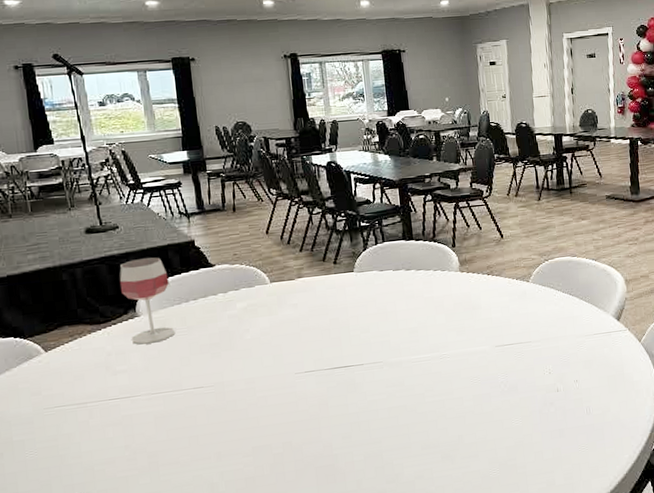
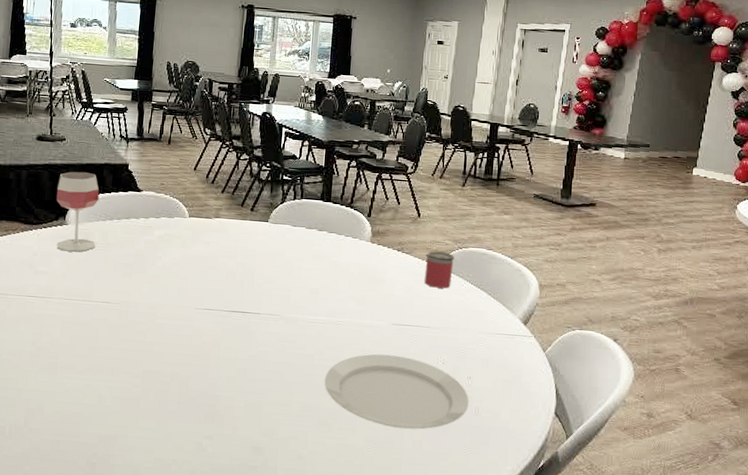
plate: none [439,375,580,445] -> present [324,354,469,430]
beverage cup: none [515,266,544,303] -> present [424,251,454,289]

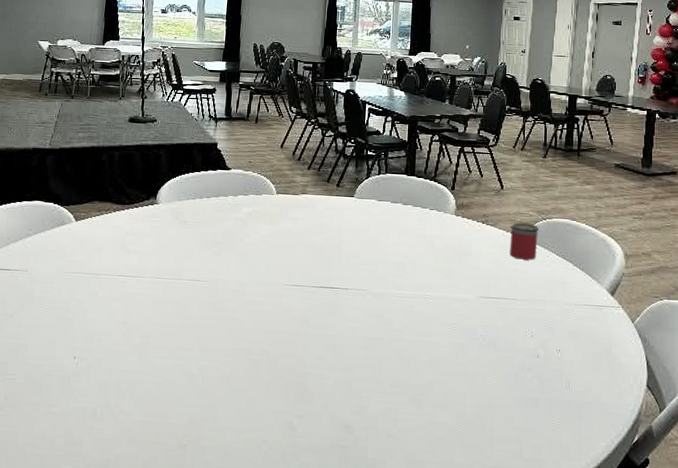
wineglass: present [56,171,100,252] -> none [147,152,189,231]
plate: present [324,354,469,430] -> none [413,327,559,405]

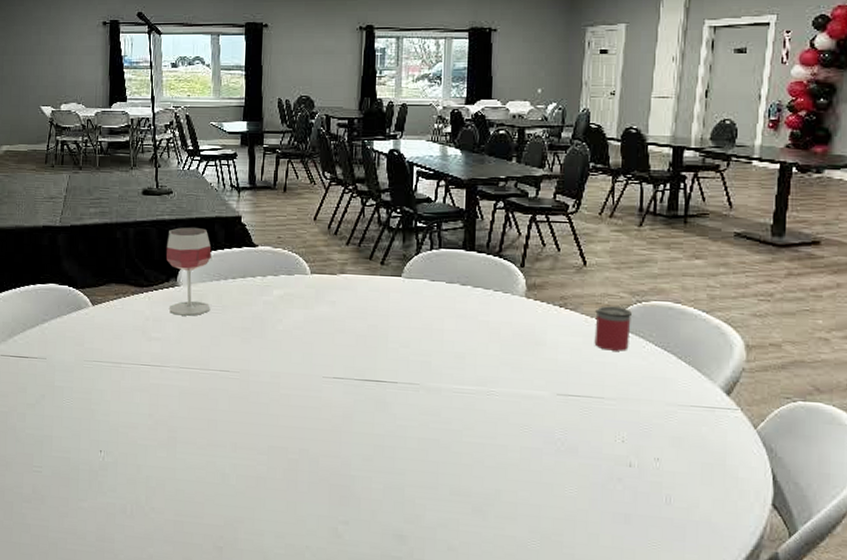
wineglass: none [147,152,189,231] -> present [165,227,212,316]

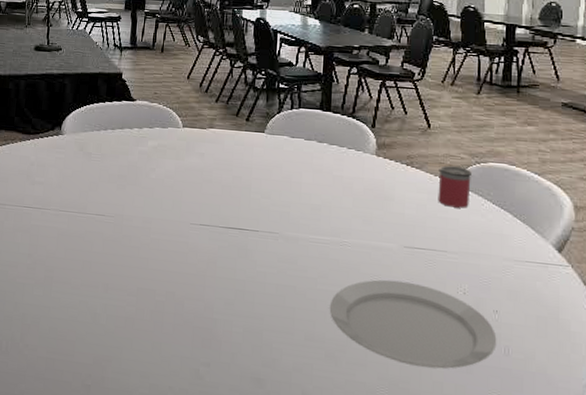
wineglass: present [165,227,212,316] -> none [52,81,94,163]
plate: none [476,429,658,521] -> present [329,279,497,369]

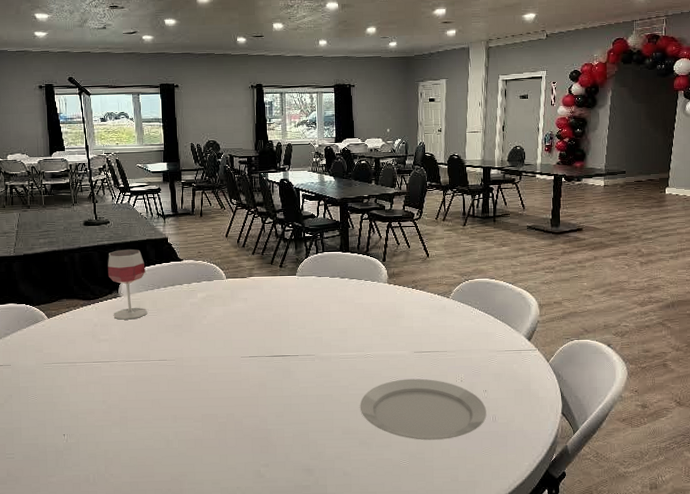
wineglass: none [52,81,94,163] -> present [107,249,148,320]
beverage cup: present [438,165,471,208] -> none [437,285,462,317]

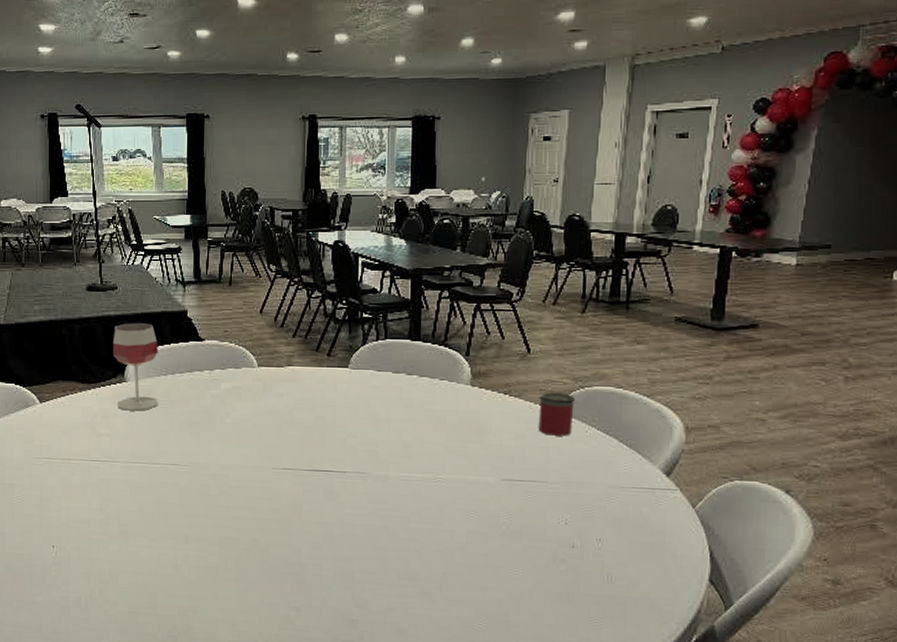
plate: present [360,378,487,440] -> none [423,514,600,600]
beverage cup: none [437,285,462,317] -> present [538,392,575,436]

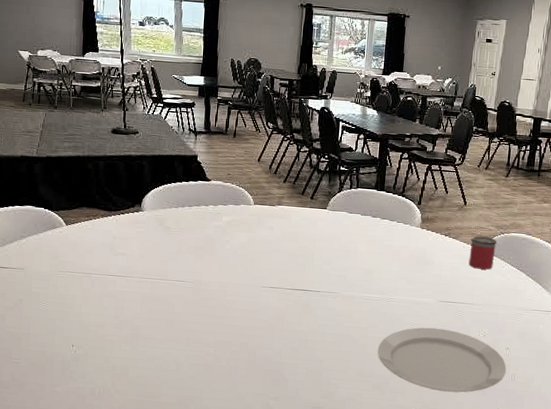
wineglass: present [112,323,159,411] -> none [131,162,171,236]
plate: none [423,514,600,600] -> present [377,327,507,393]

